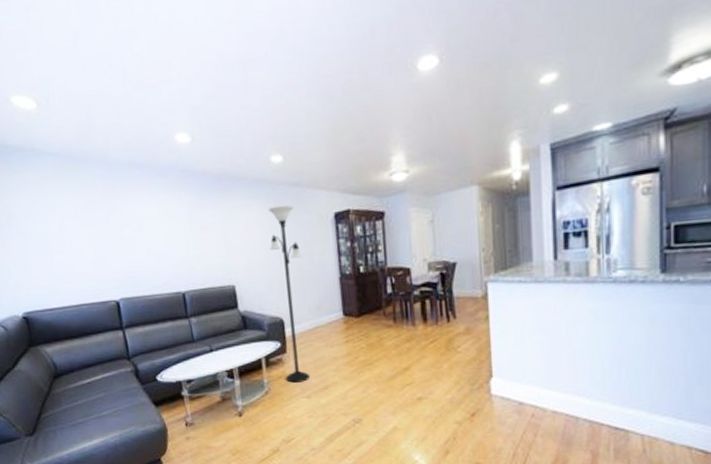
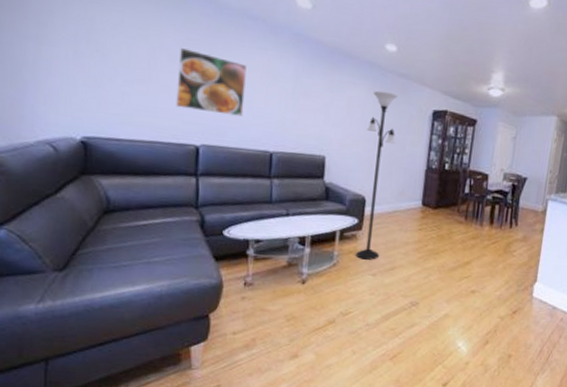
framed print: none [84,211,151,269] -> present [176,47,247,117]

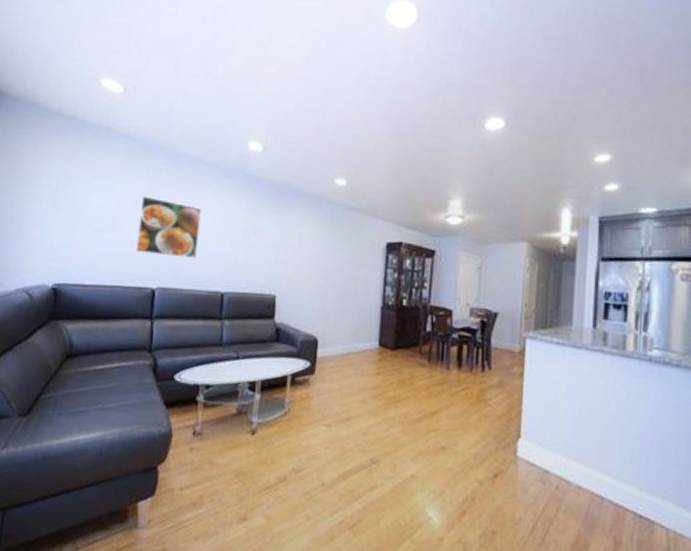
floor lamp: present [355,90,398,260] -> none [307,225,349,409]

